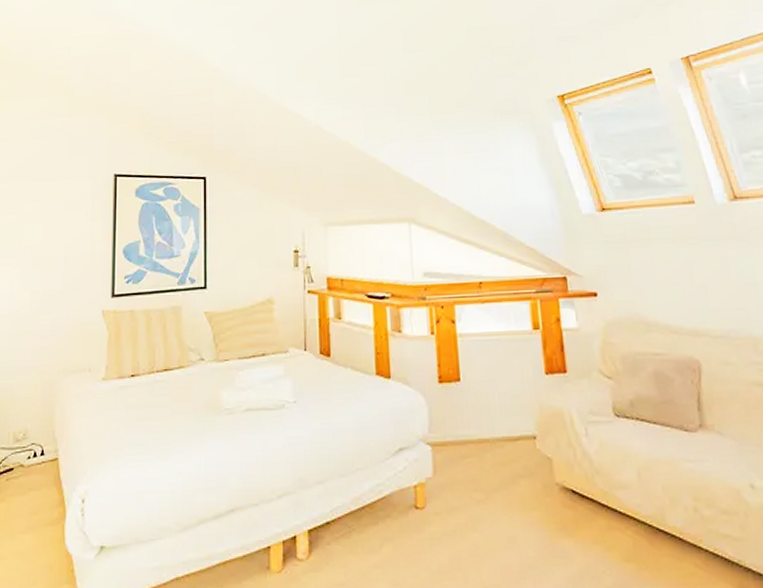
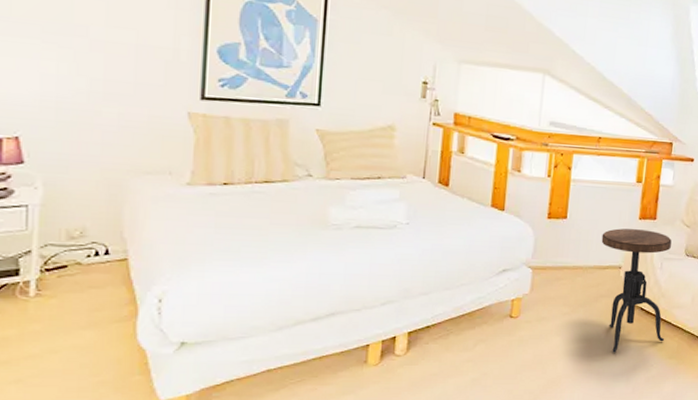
side table: none [504,386,614,554] -> present [601,228,672,353]

